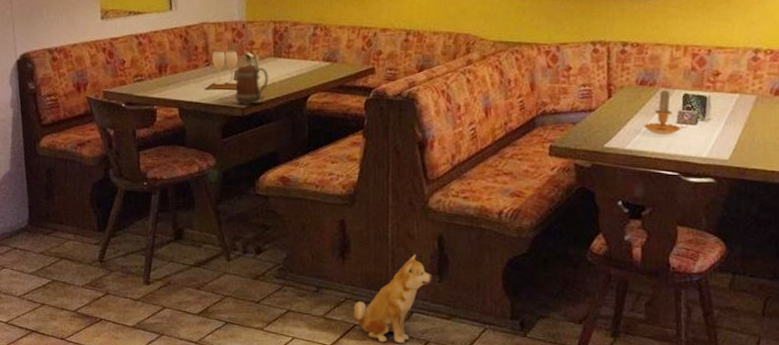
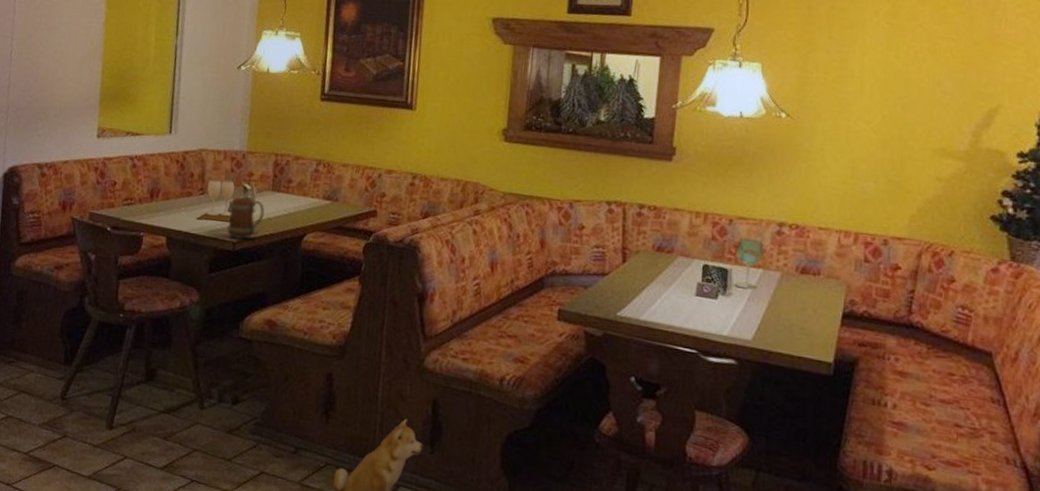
candle: present [643,89,689,135] -> none [659,258,709,308]
wine glass: none [712,66,741,114] -> present [734,237,765,290]

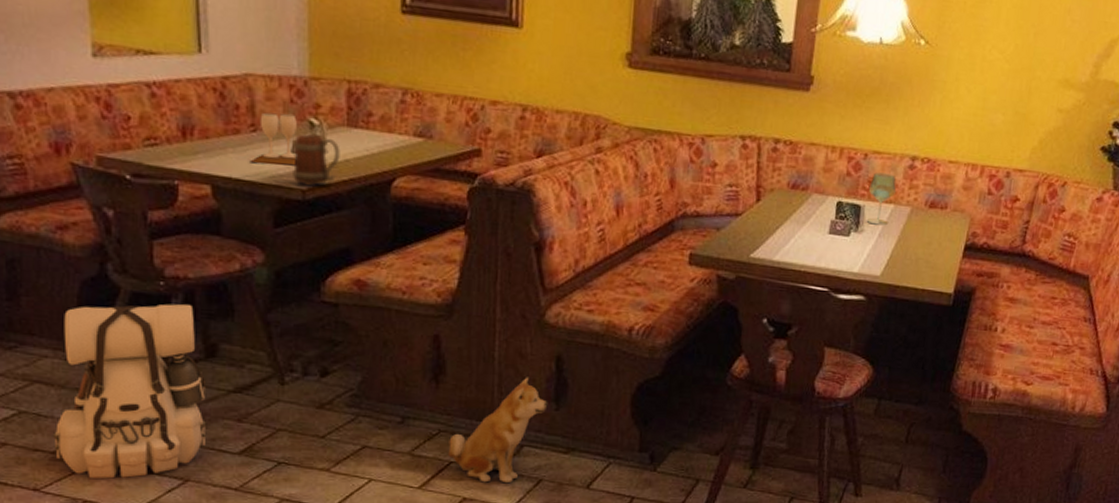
backpack: none [26,331,144,482] -> present [52,303,207,479]

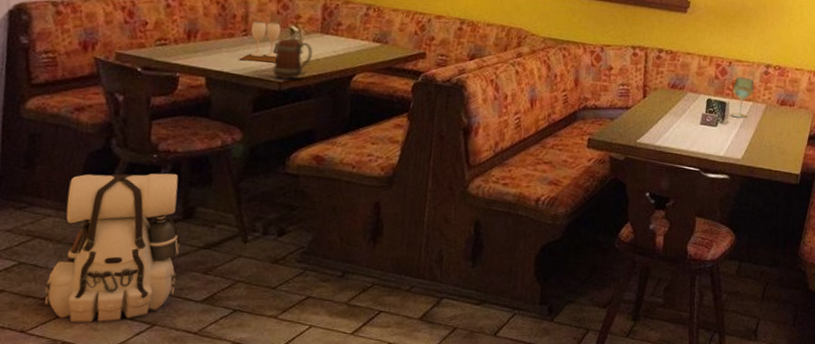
dog: present [448,377,548,484] -> none [379,239,466,331]

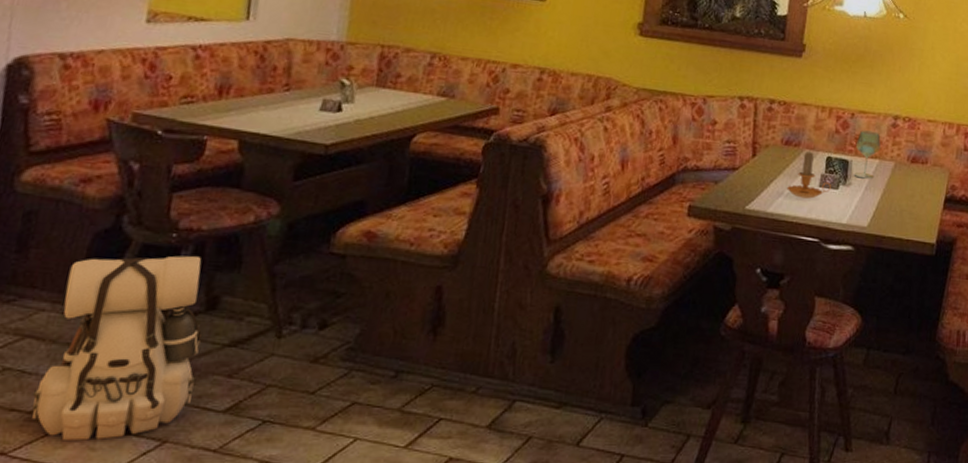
wineglass: present [239,21,281,63] -> none [279,73,329,123]
beer mug: present [272,38,313,78] -> none [318,93,367,140]
candle: none [672,93,711,135] -> present [786,151,831,199]

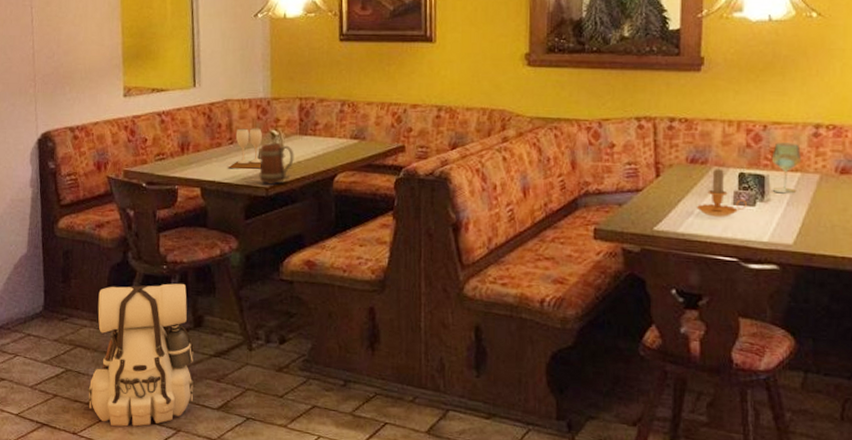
wineglass: none [279,73,329,123] -> present [228,128,262,169]
beer mug: none [318,93,367,140] -> present [259,143,294,183]

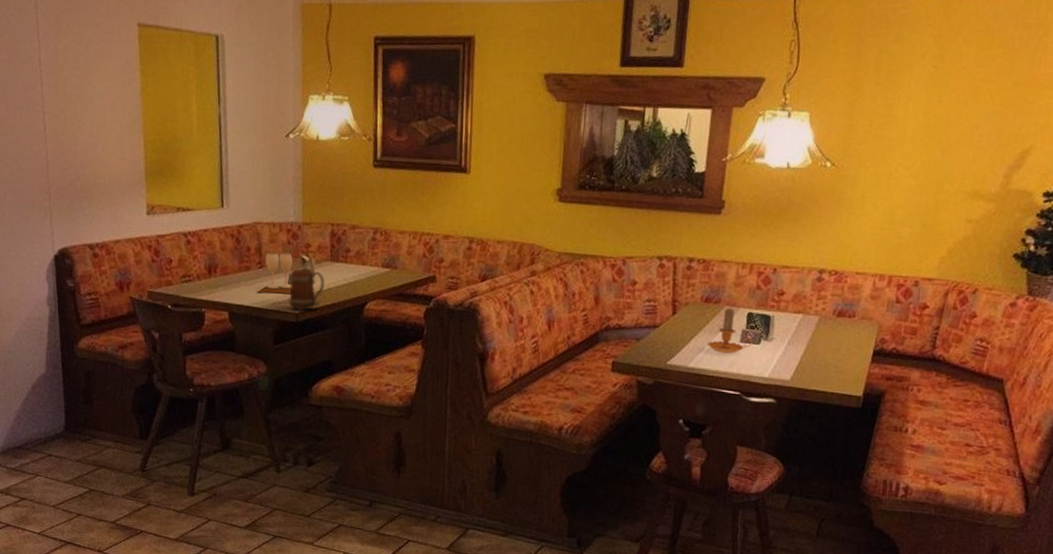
backpack: present [87,283,195,427] -> none [112,406,222,545]
wine glass: present [771,142,802,194] -> none [776,285,805,334]

